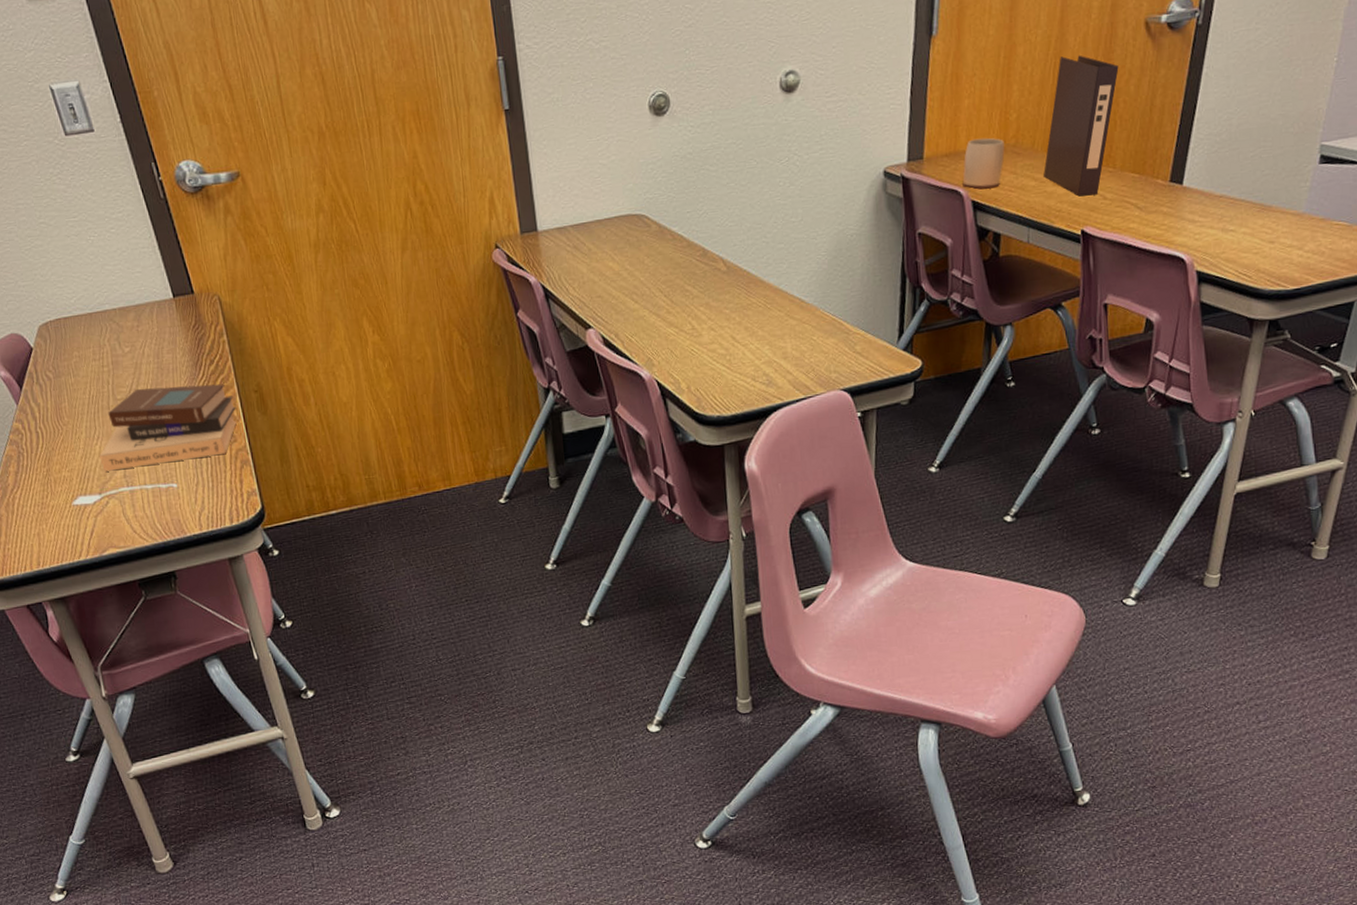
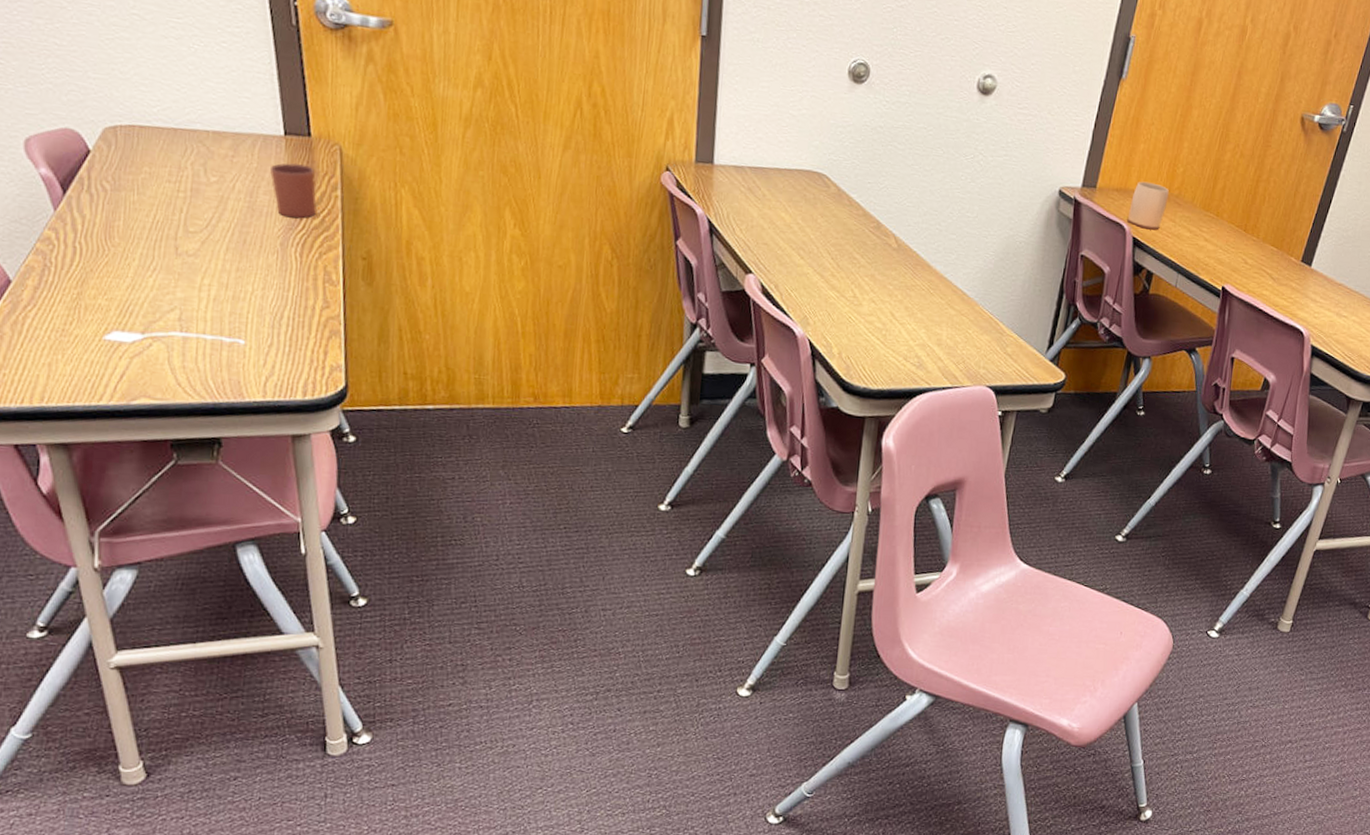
books: present [100,384,237,472] -> none [152,225,336,320]
mug: none [167,319,211,369] -> present [269,162,317,219]
binder: present [1044,55,1119,197] -> none [1198,128,1275,258]

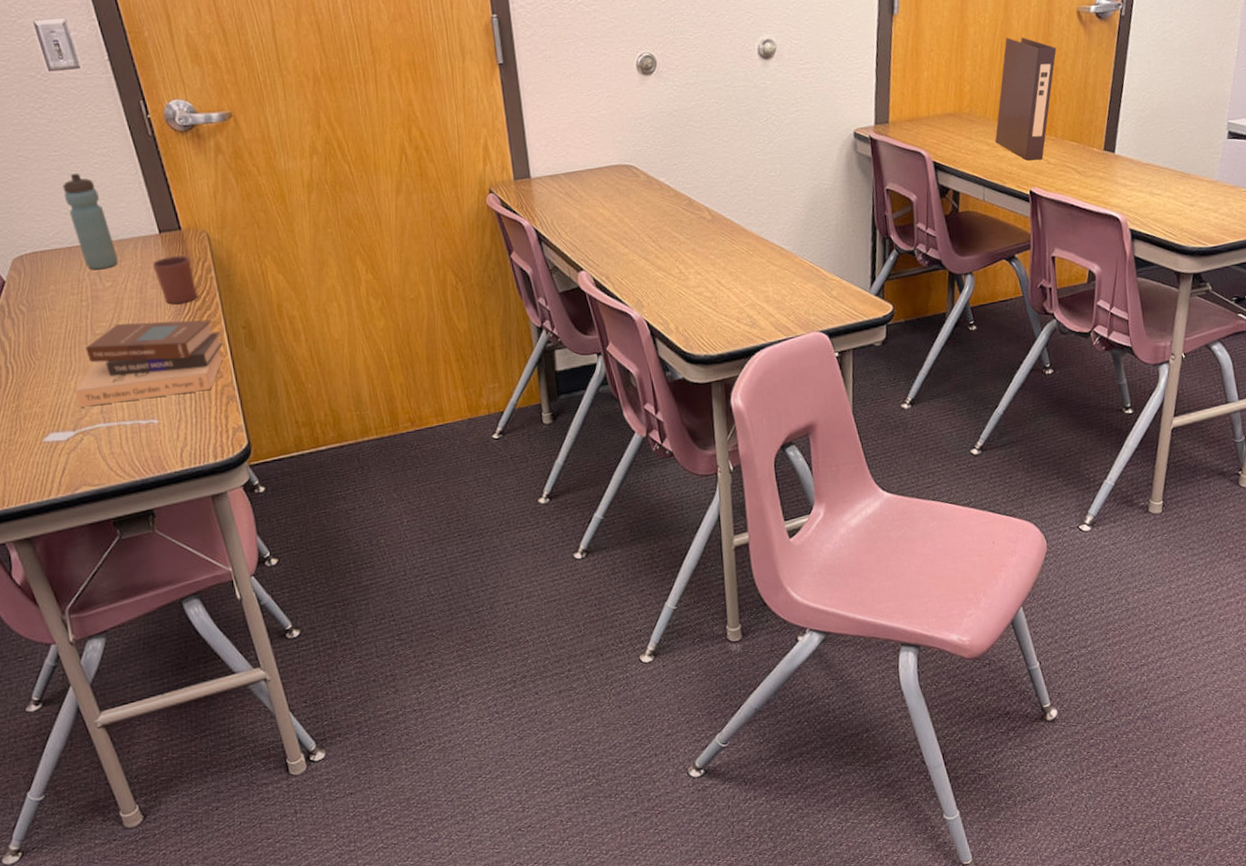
books: none [152,225,336,320] -> present [75,319,223,407]
water bottle: none [179,47,231,162] -> present [63,173,118,270]
mug: present [1127,181,1169,230] -> none [924,106,961,152]
binder: none [1198,128,1275,258] -> present [995,37,1057,161]

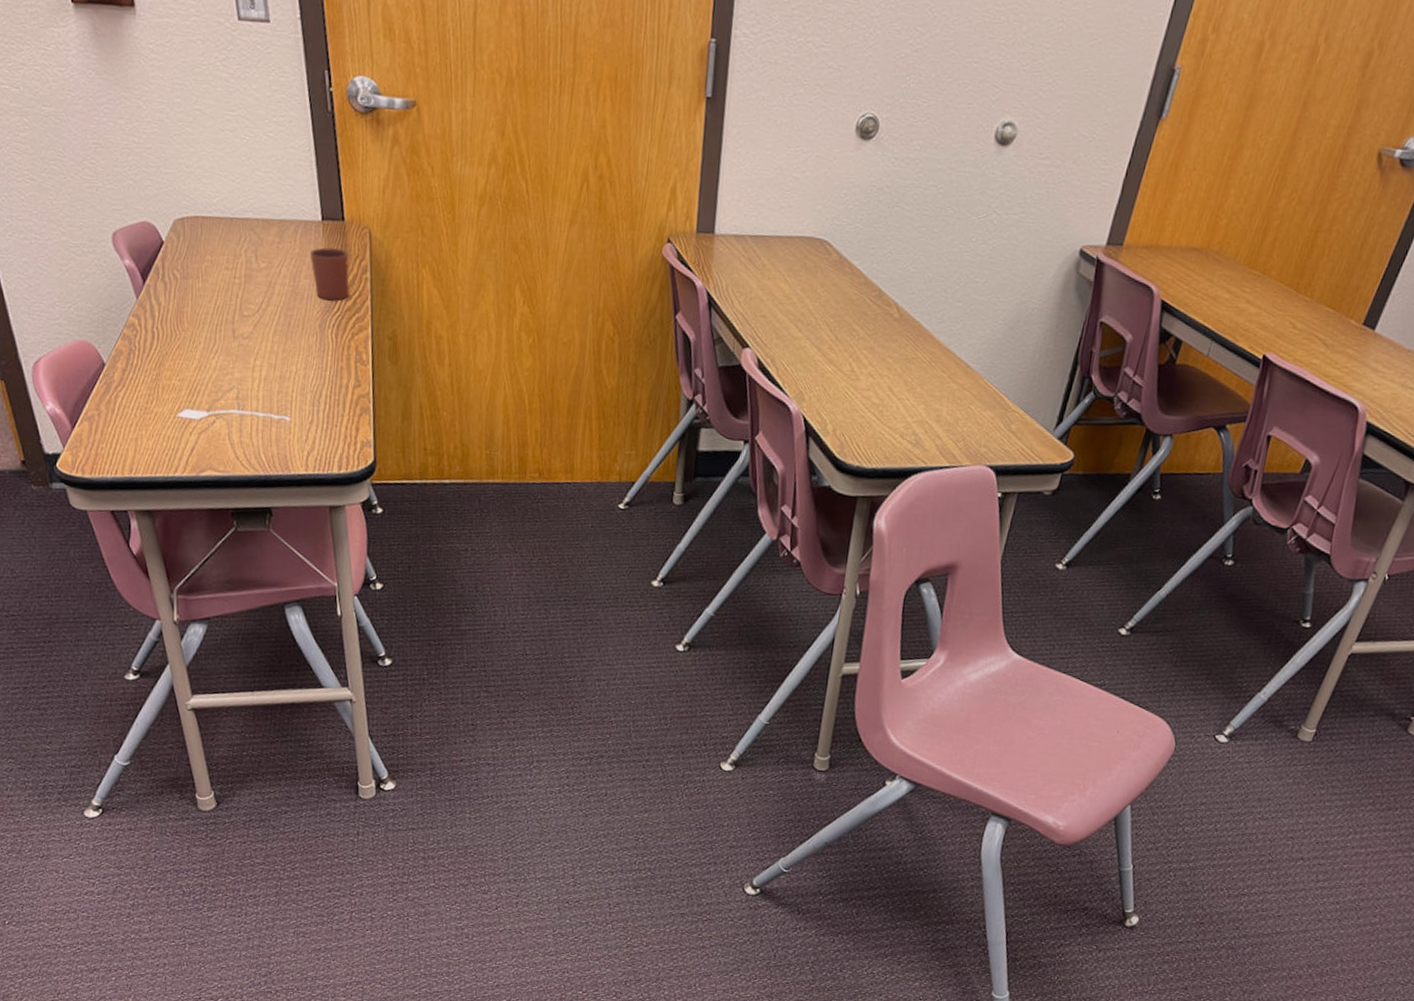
water bottle: present [63,173,118,270] -> none [233,138,277,249]
books: present [75,319,223,407] -> none [214,309,366,398]
binder: present [995,37,1057,161] -> none [1239,170,1341,322]

